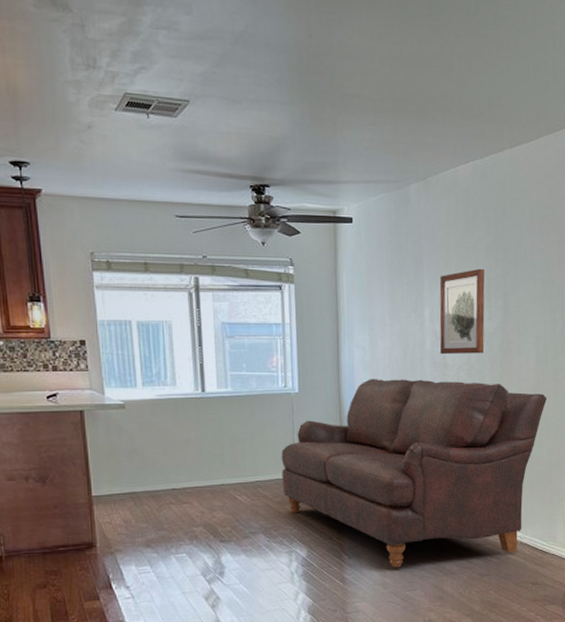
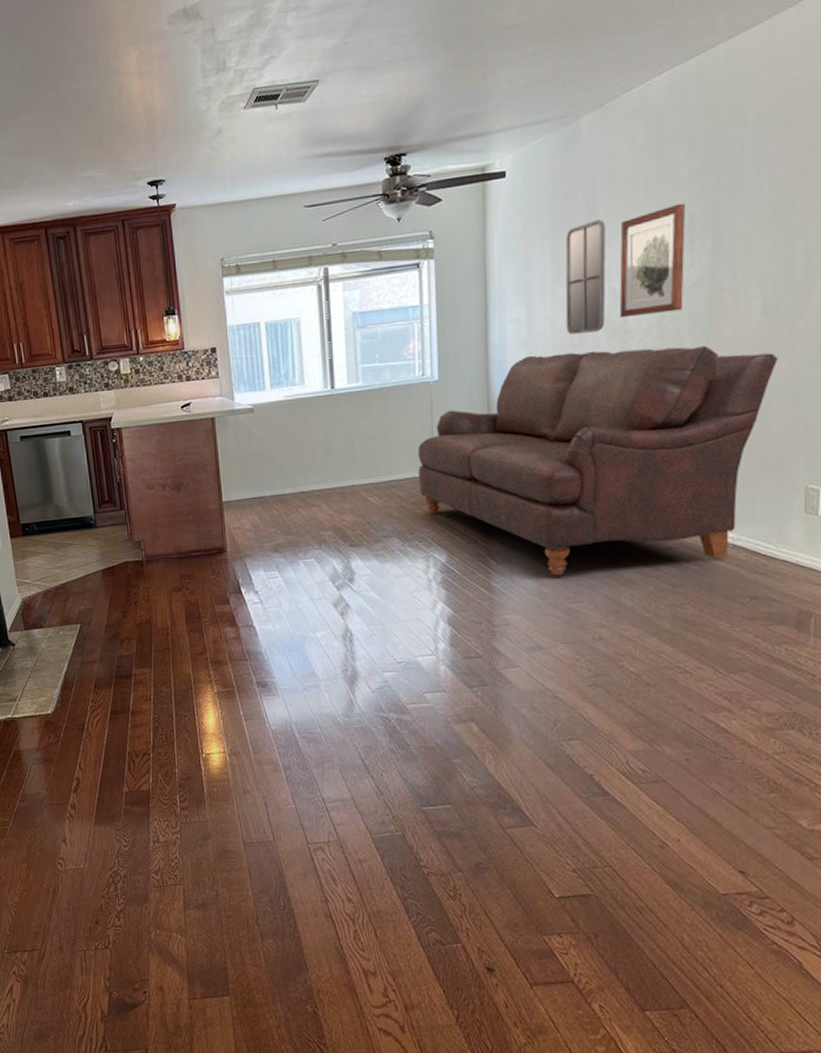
home mirror: none [399,271,430,364] -> present [565,219,607,335]

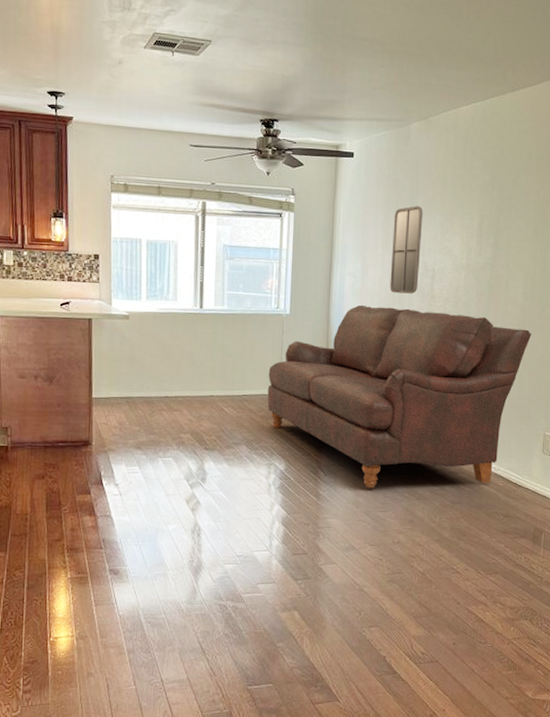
wall art: present [619,203,685,318] -> none [428,205,478,288]

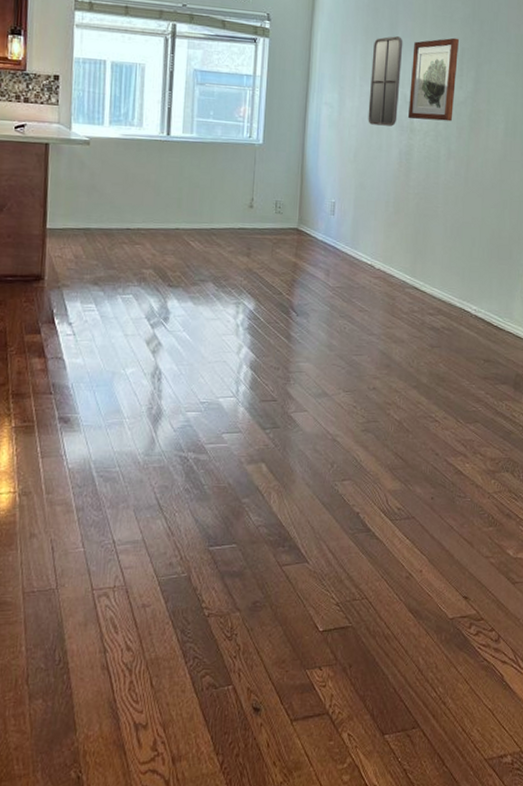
sofa: present [267,304,532,488] -> none [236,136,513,330]
wall art: none [428,205,478,288] -> present [407,37,459,122]

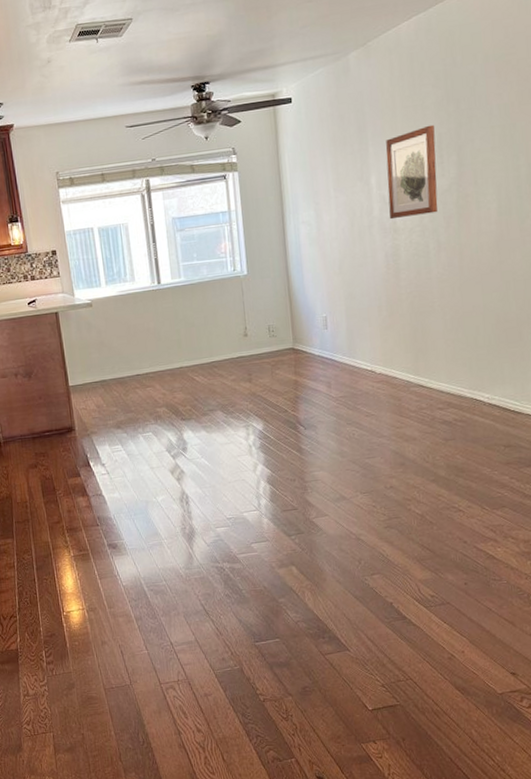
home mirror: present [368,36,403,126] -> none [343,138,379,234]

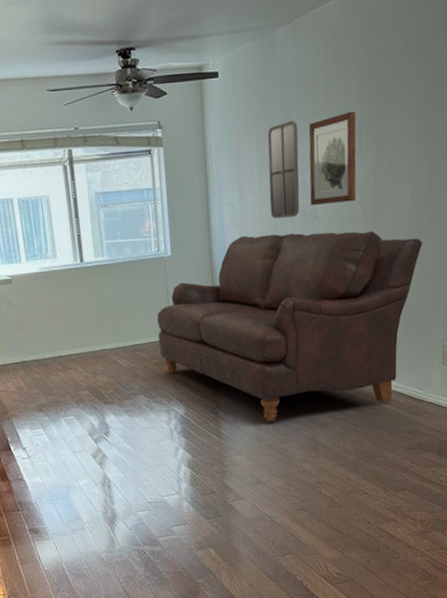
sofa: none [233,241,513,436] -> present [156,231,423,422]
home mirror: none [343,138,379,234] -> present [267,121,300,219]

